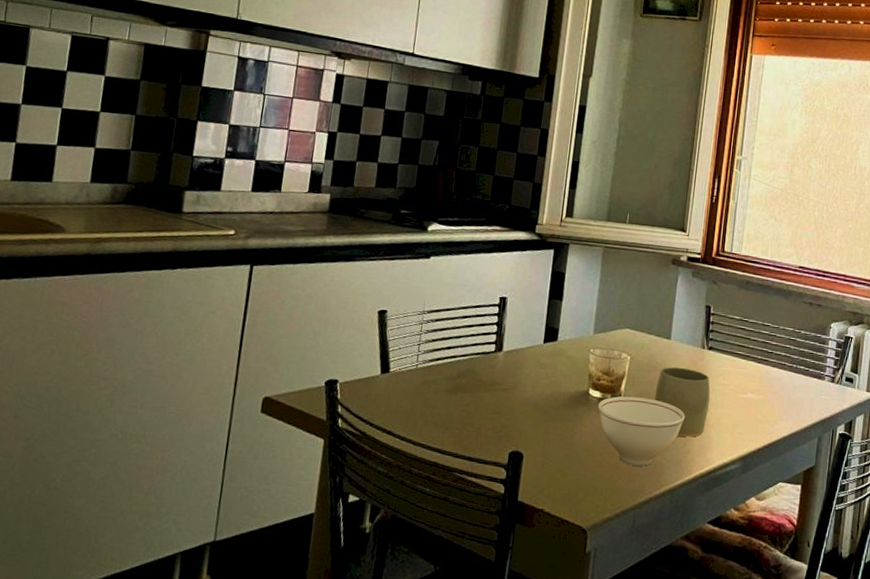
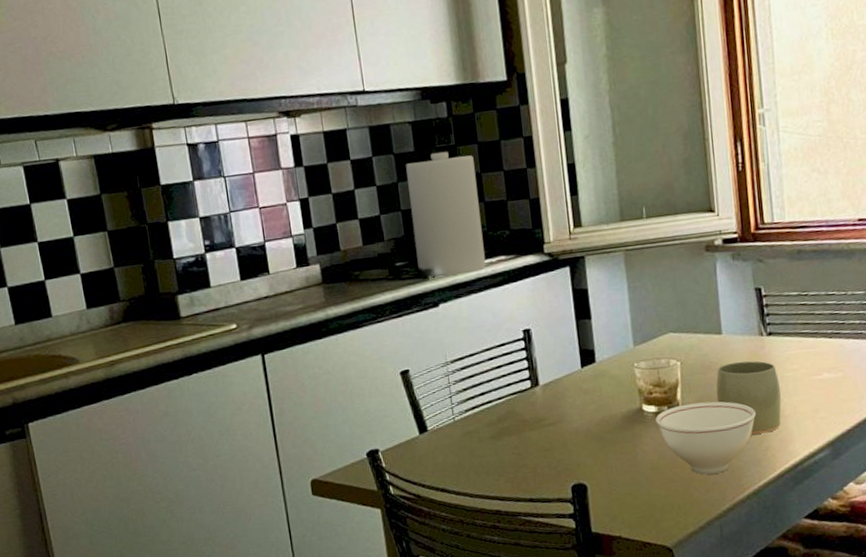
paper towel holder: none [420,122,494,235] -> present [406,152,486,278]

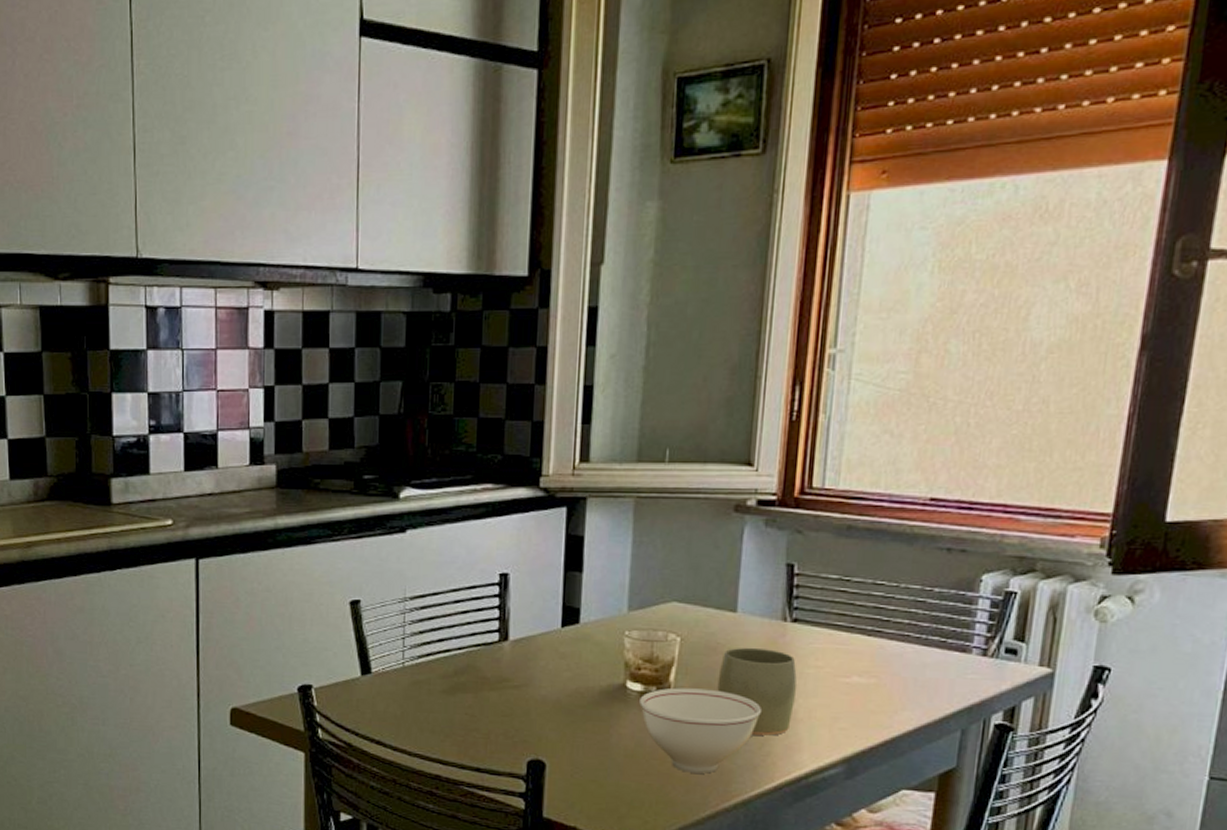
paper towel holder: present [406,152,486,278] -> none [389,353,473,499]

